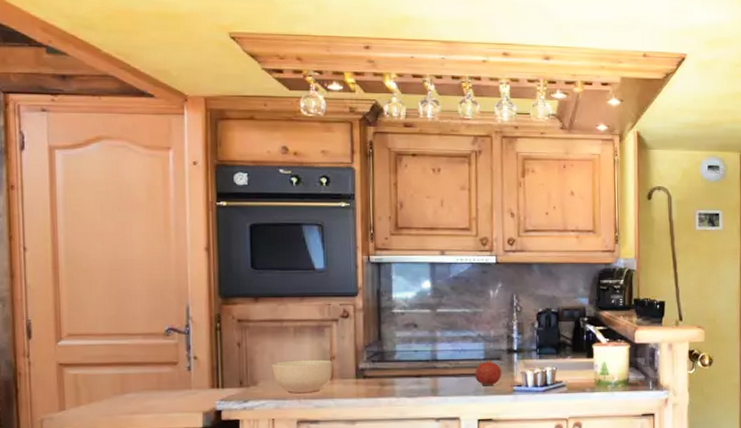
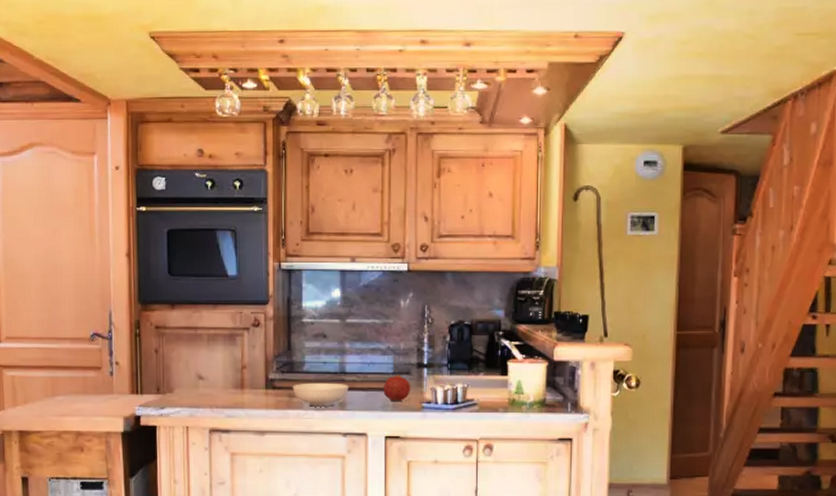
bowl: present [270,359,333,394] -> none [185,368,244,402]
bowl: none [383,370,441,394] -> present [292,382,349,407]

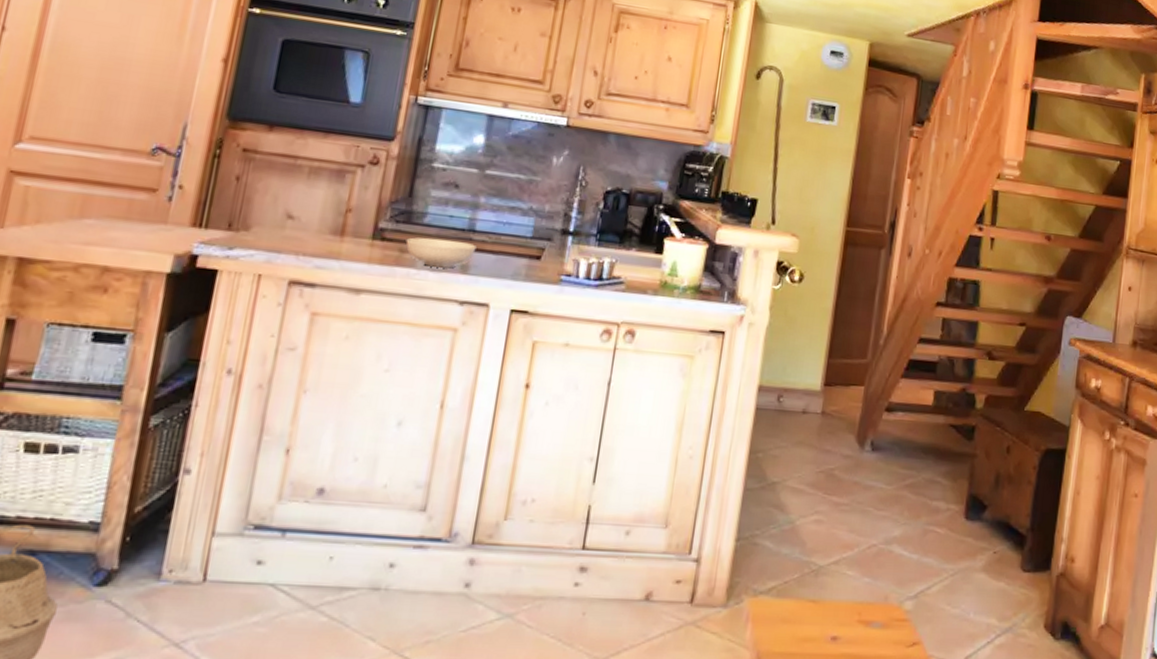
fruit: present [383,374,411,402] -> none [516,239,551,271]

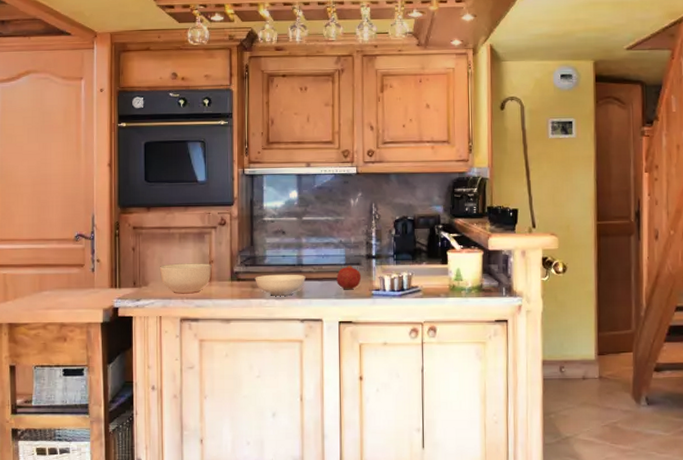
bowl: none [270,205,349,250] -> present [159,263,212,294]
fruit: none [516,239,551,271] -> present [336,265,362,290]

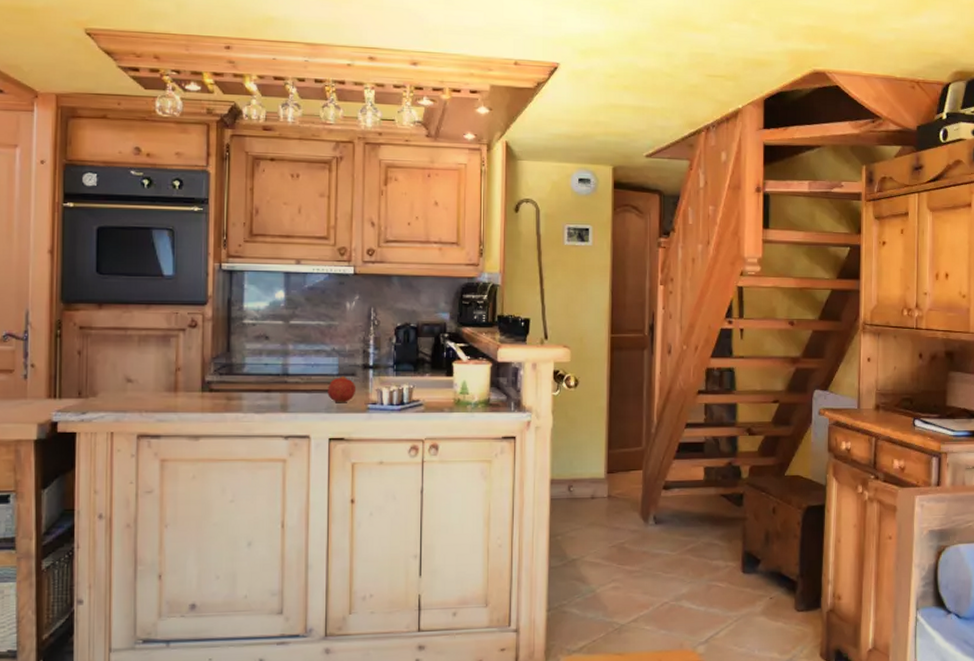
bowl: present [159,263,212,294] -> none [112,370,178,406]
bowl: present [255,274,306,296] -> none [231,384,292,409]

